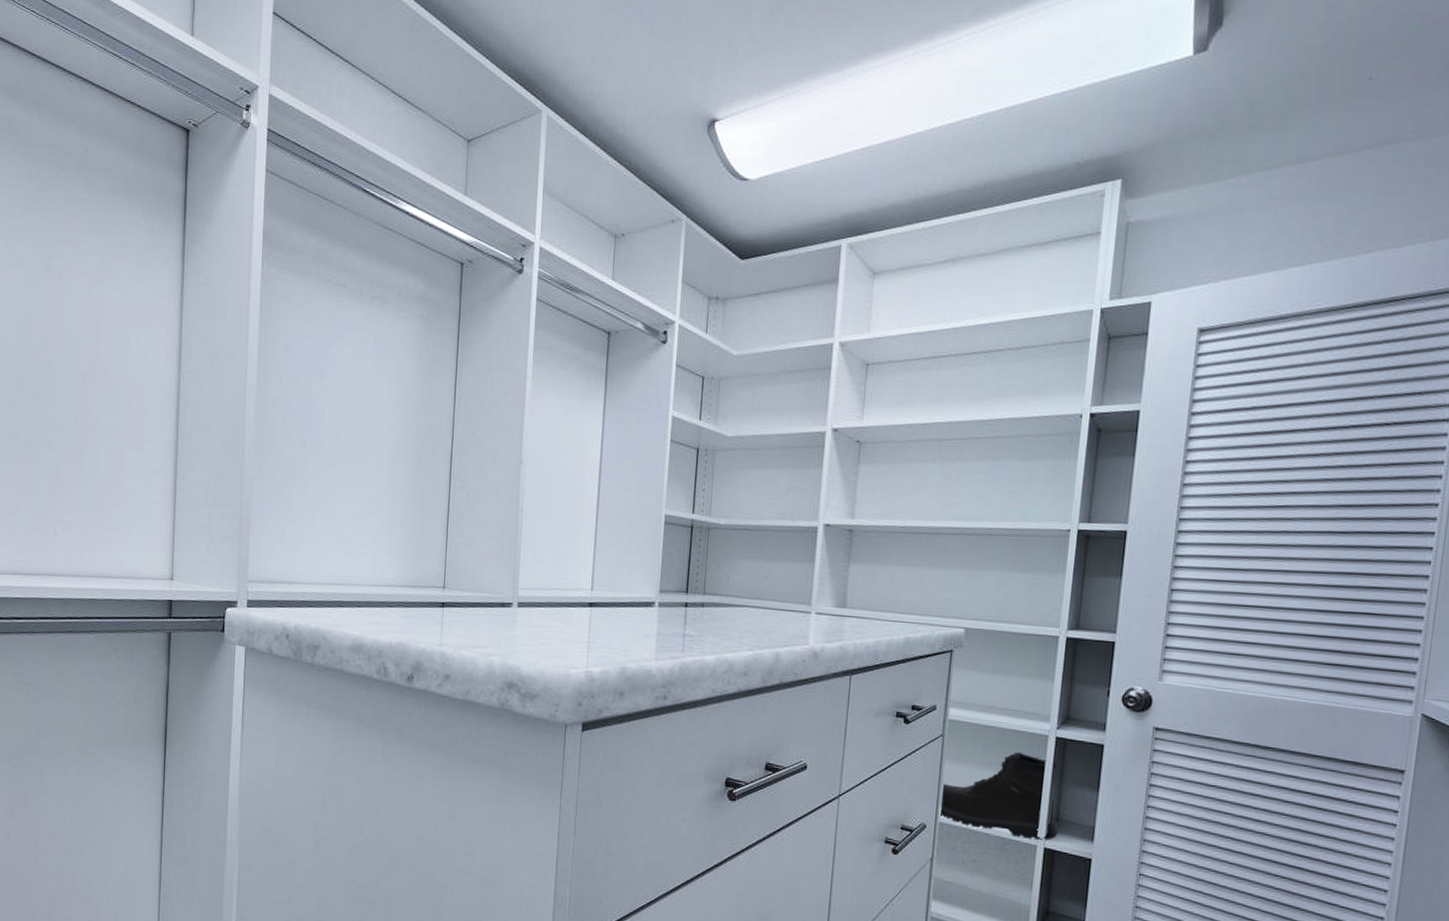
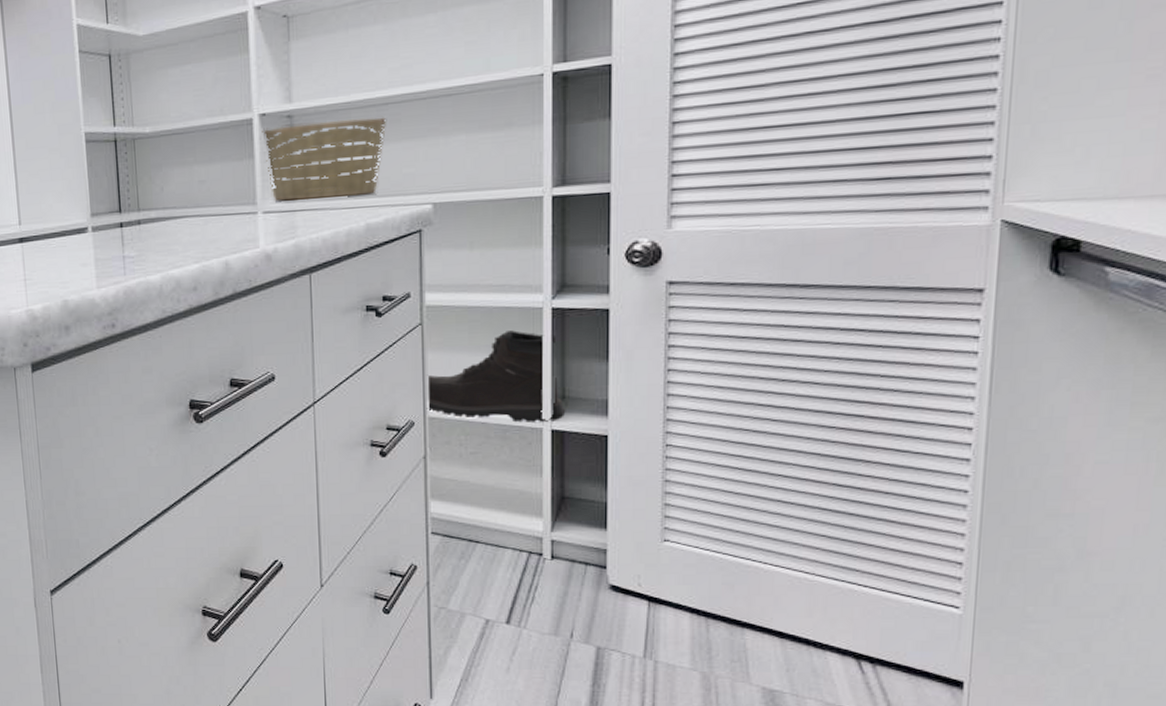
basket: none [824,538,934,612] -> present [262,118,386,201]

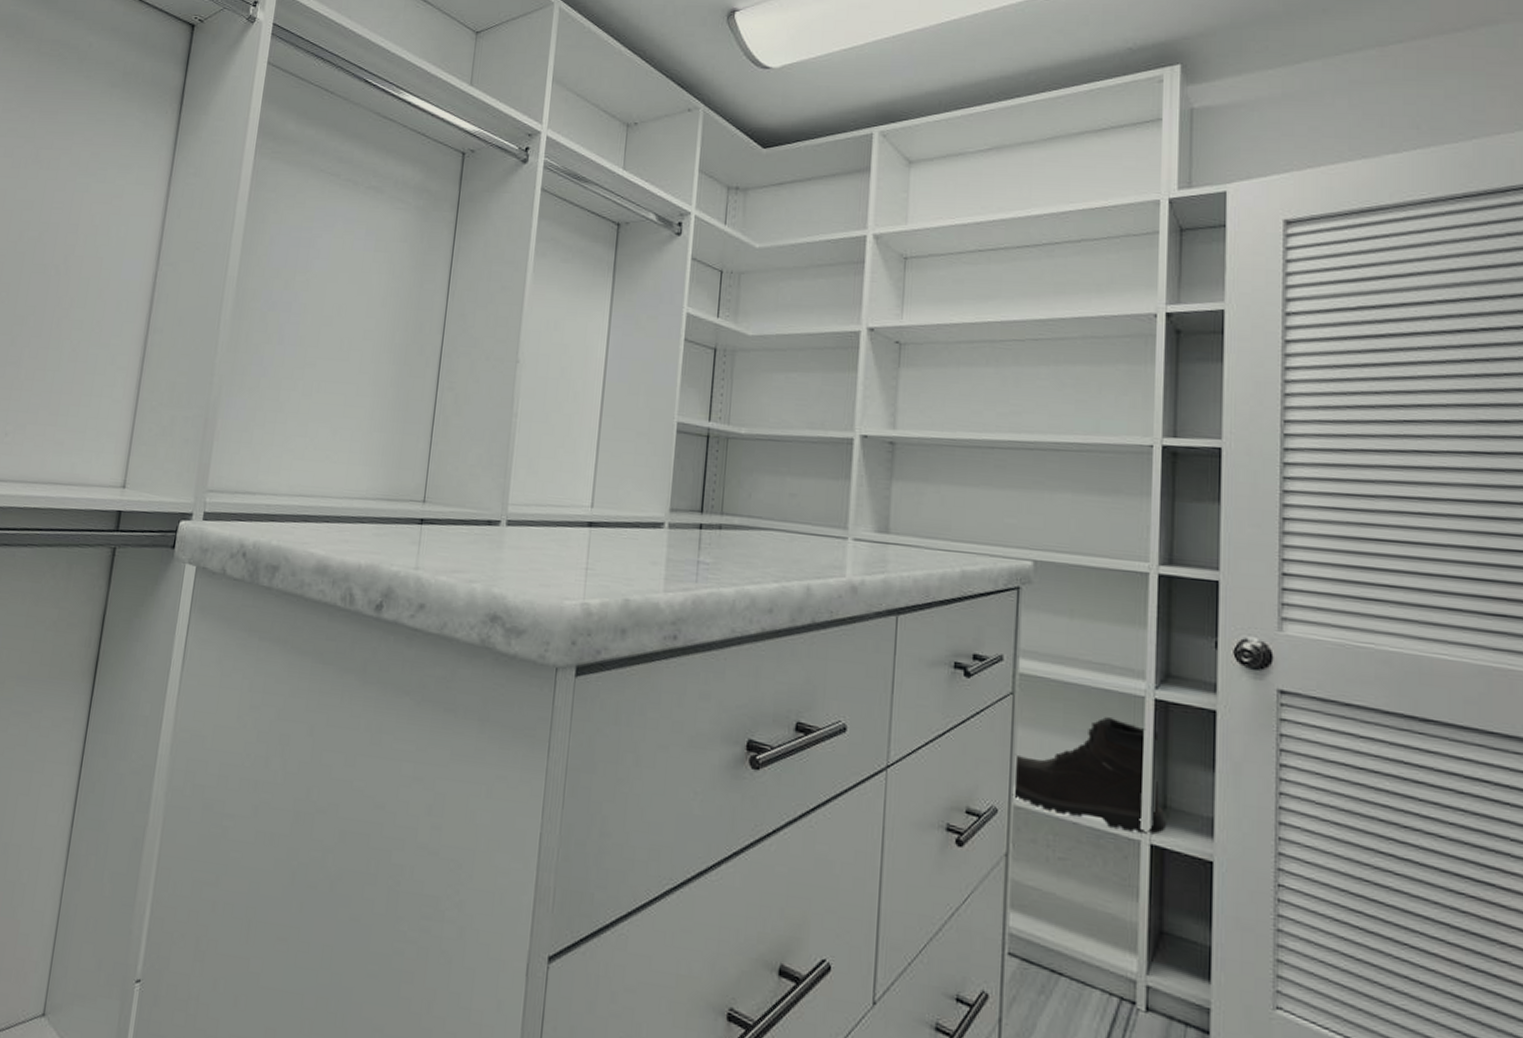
basket: present [262,118,386,201] -> none [862,452,991,539]

